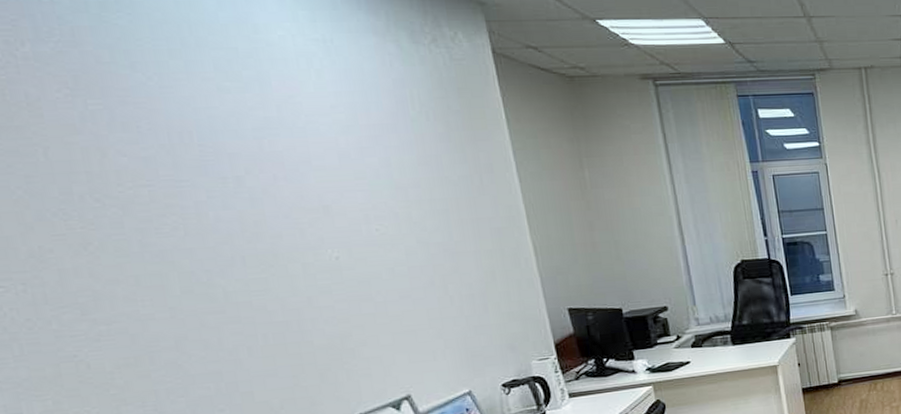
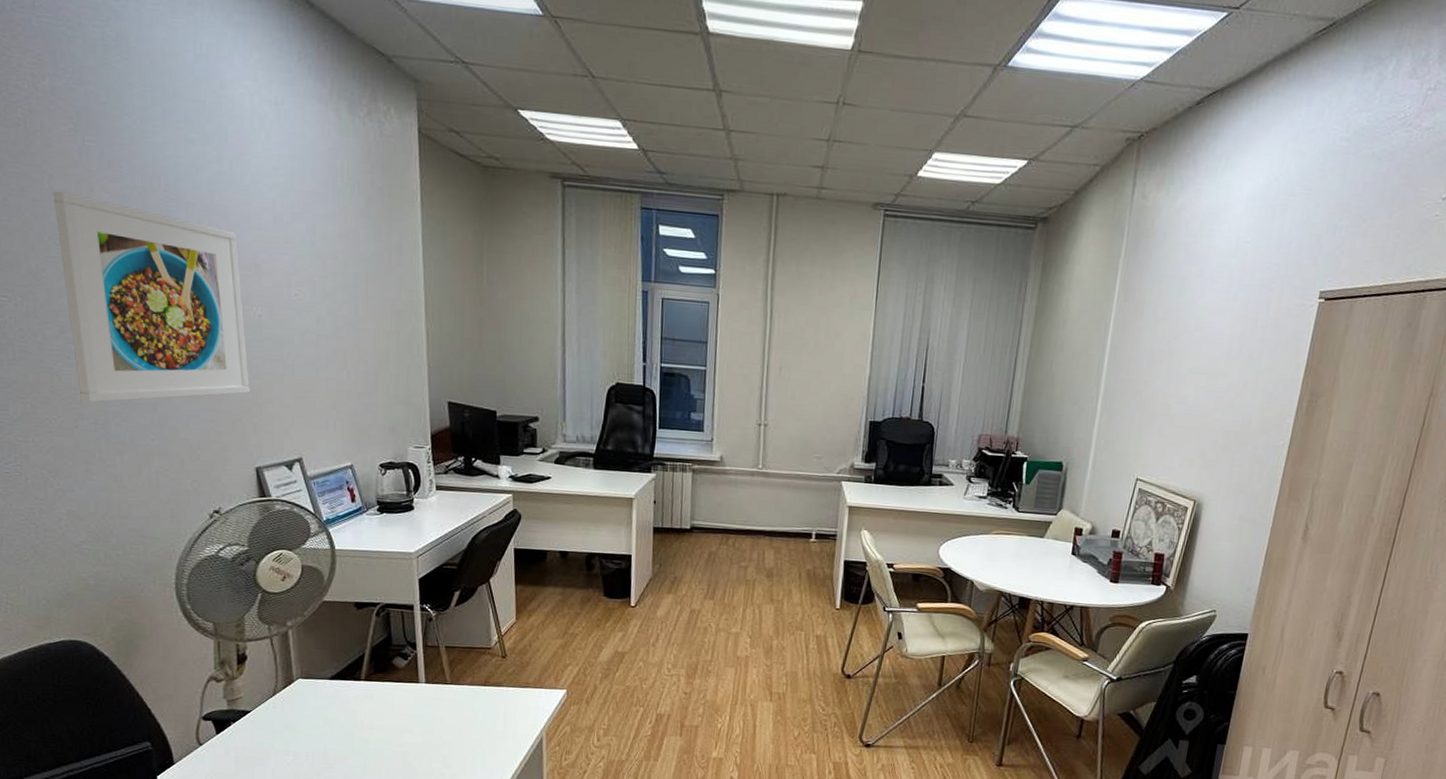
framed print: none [51,162,338,385] -> present [52,191,251,403]

